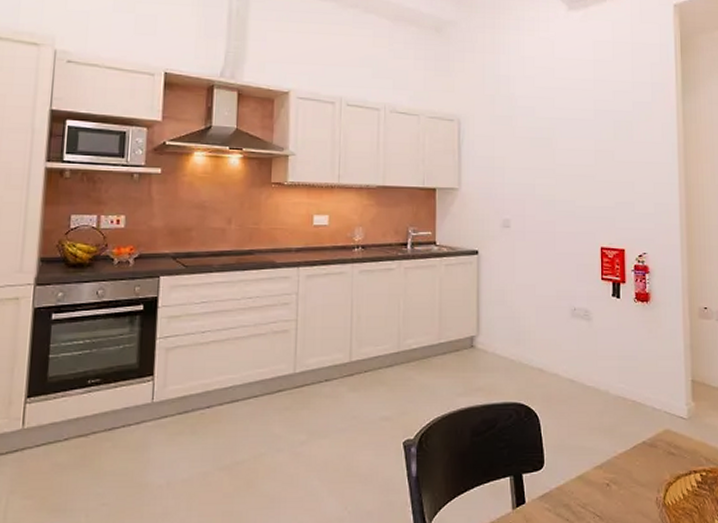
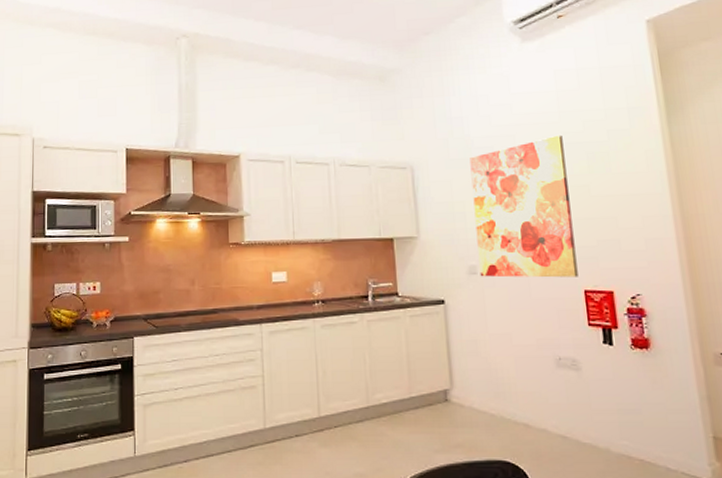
wall art: none [512,102,597,235] -> present [469,135,578,278]

